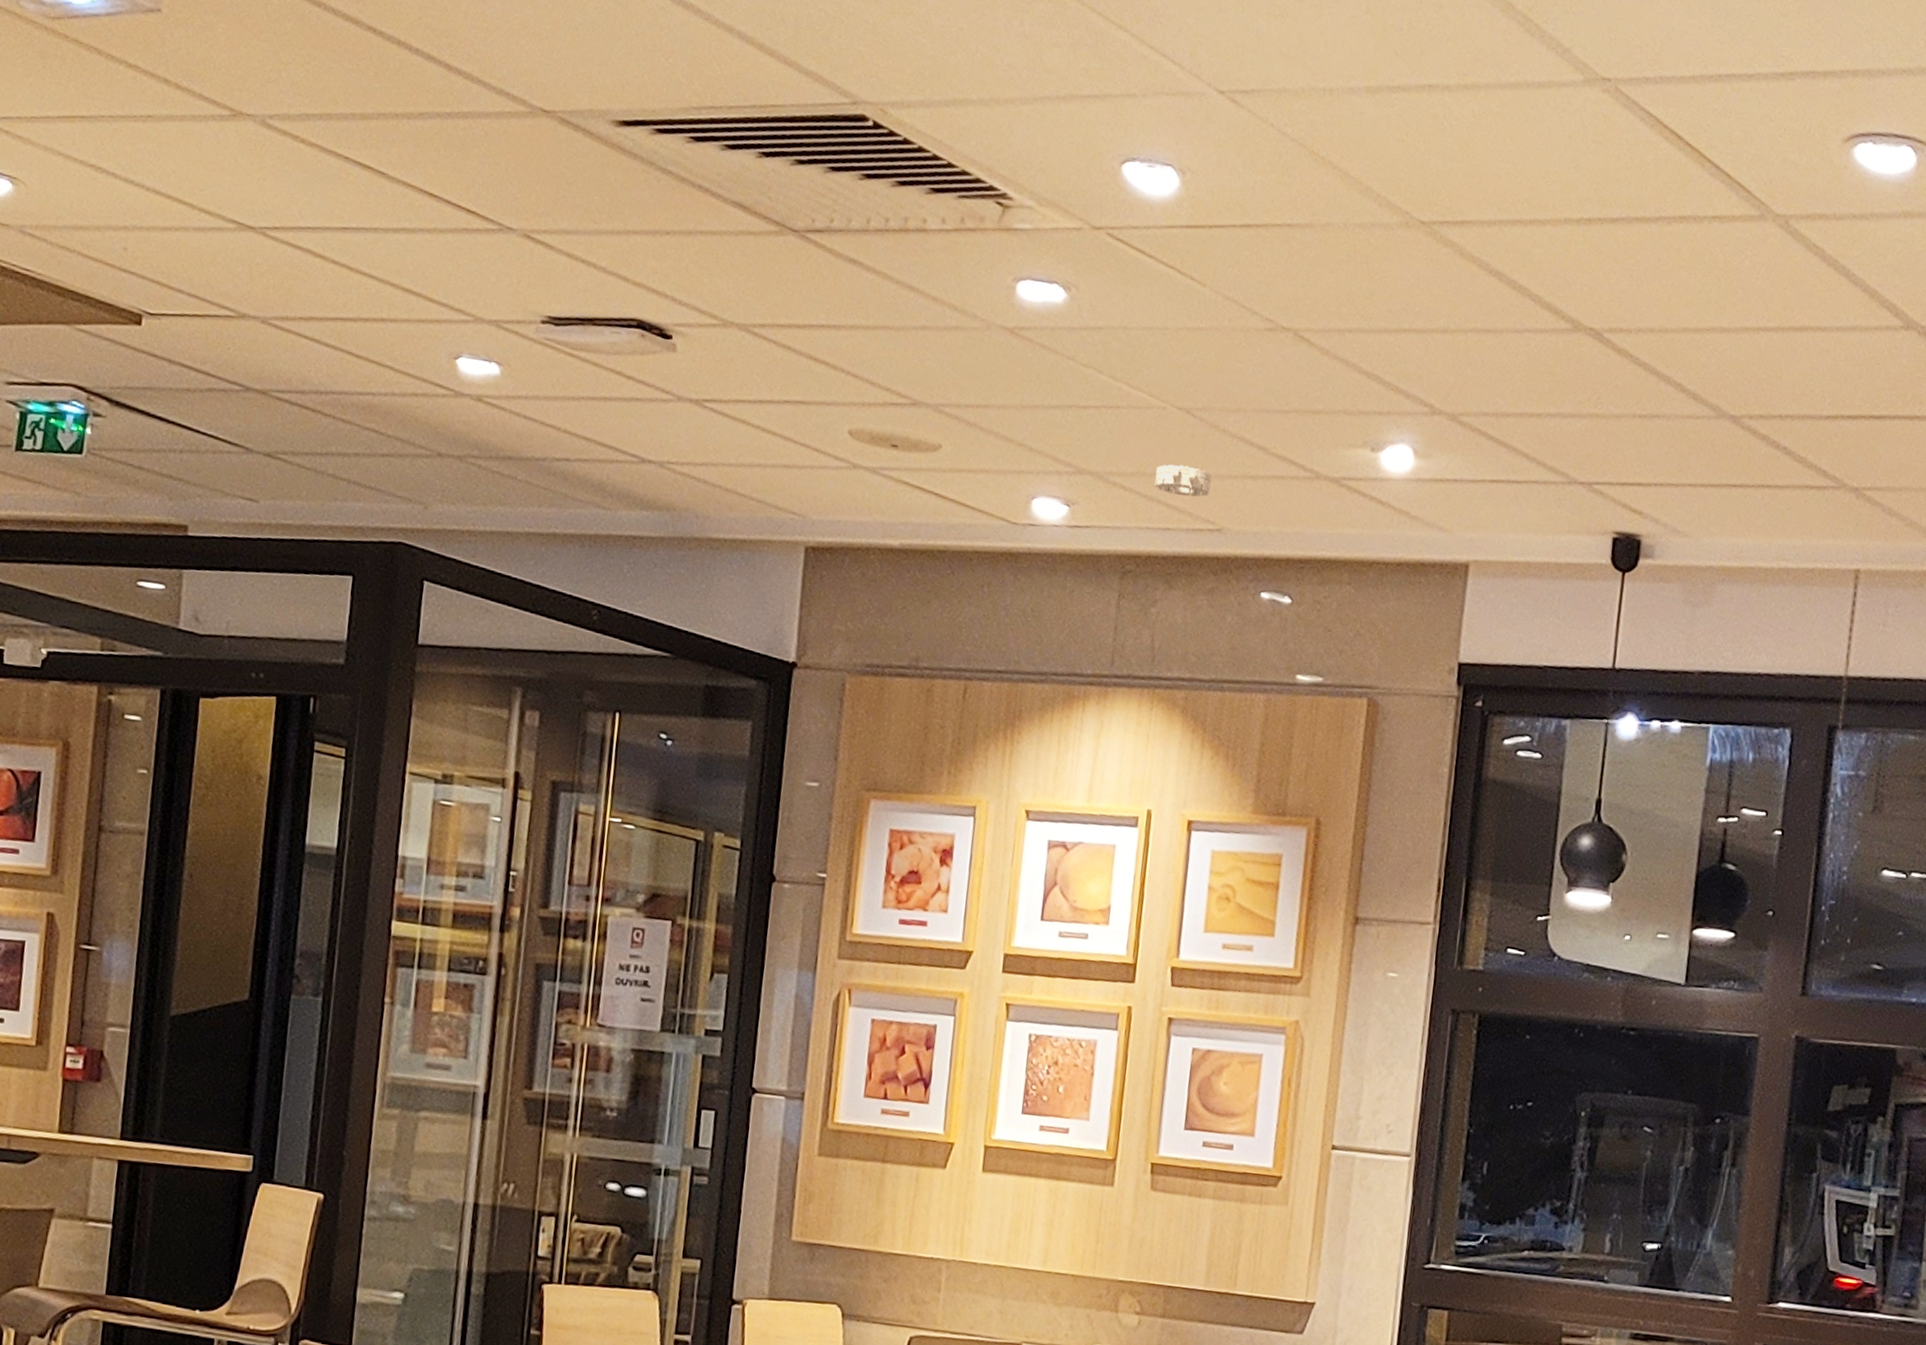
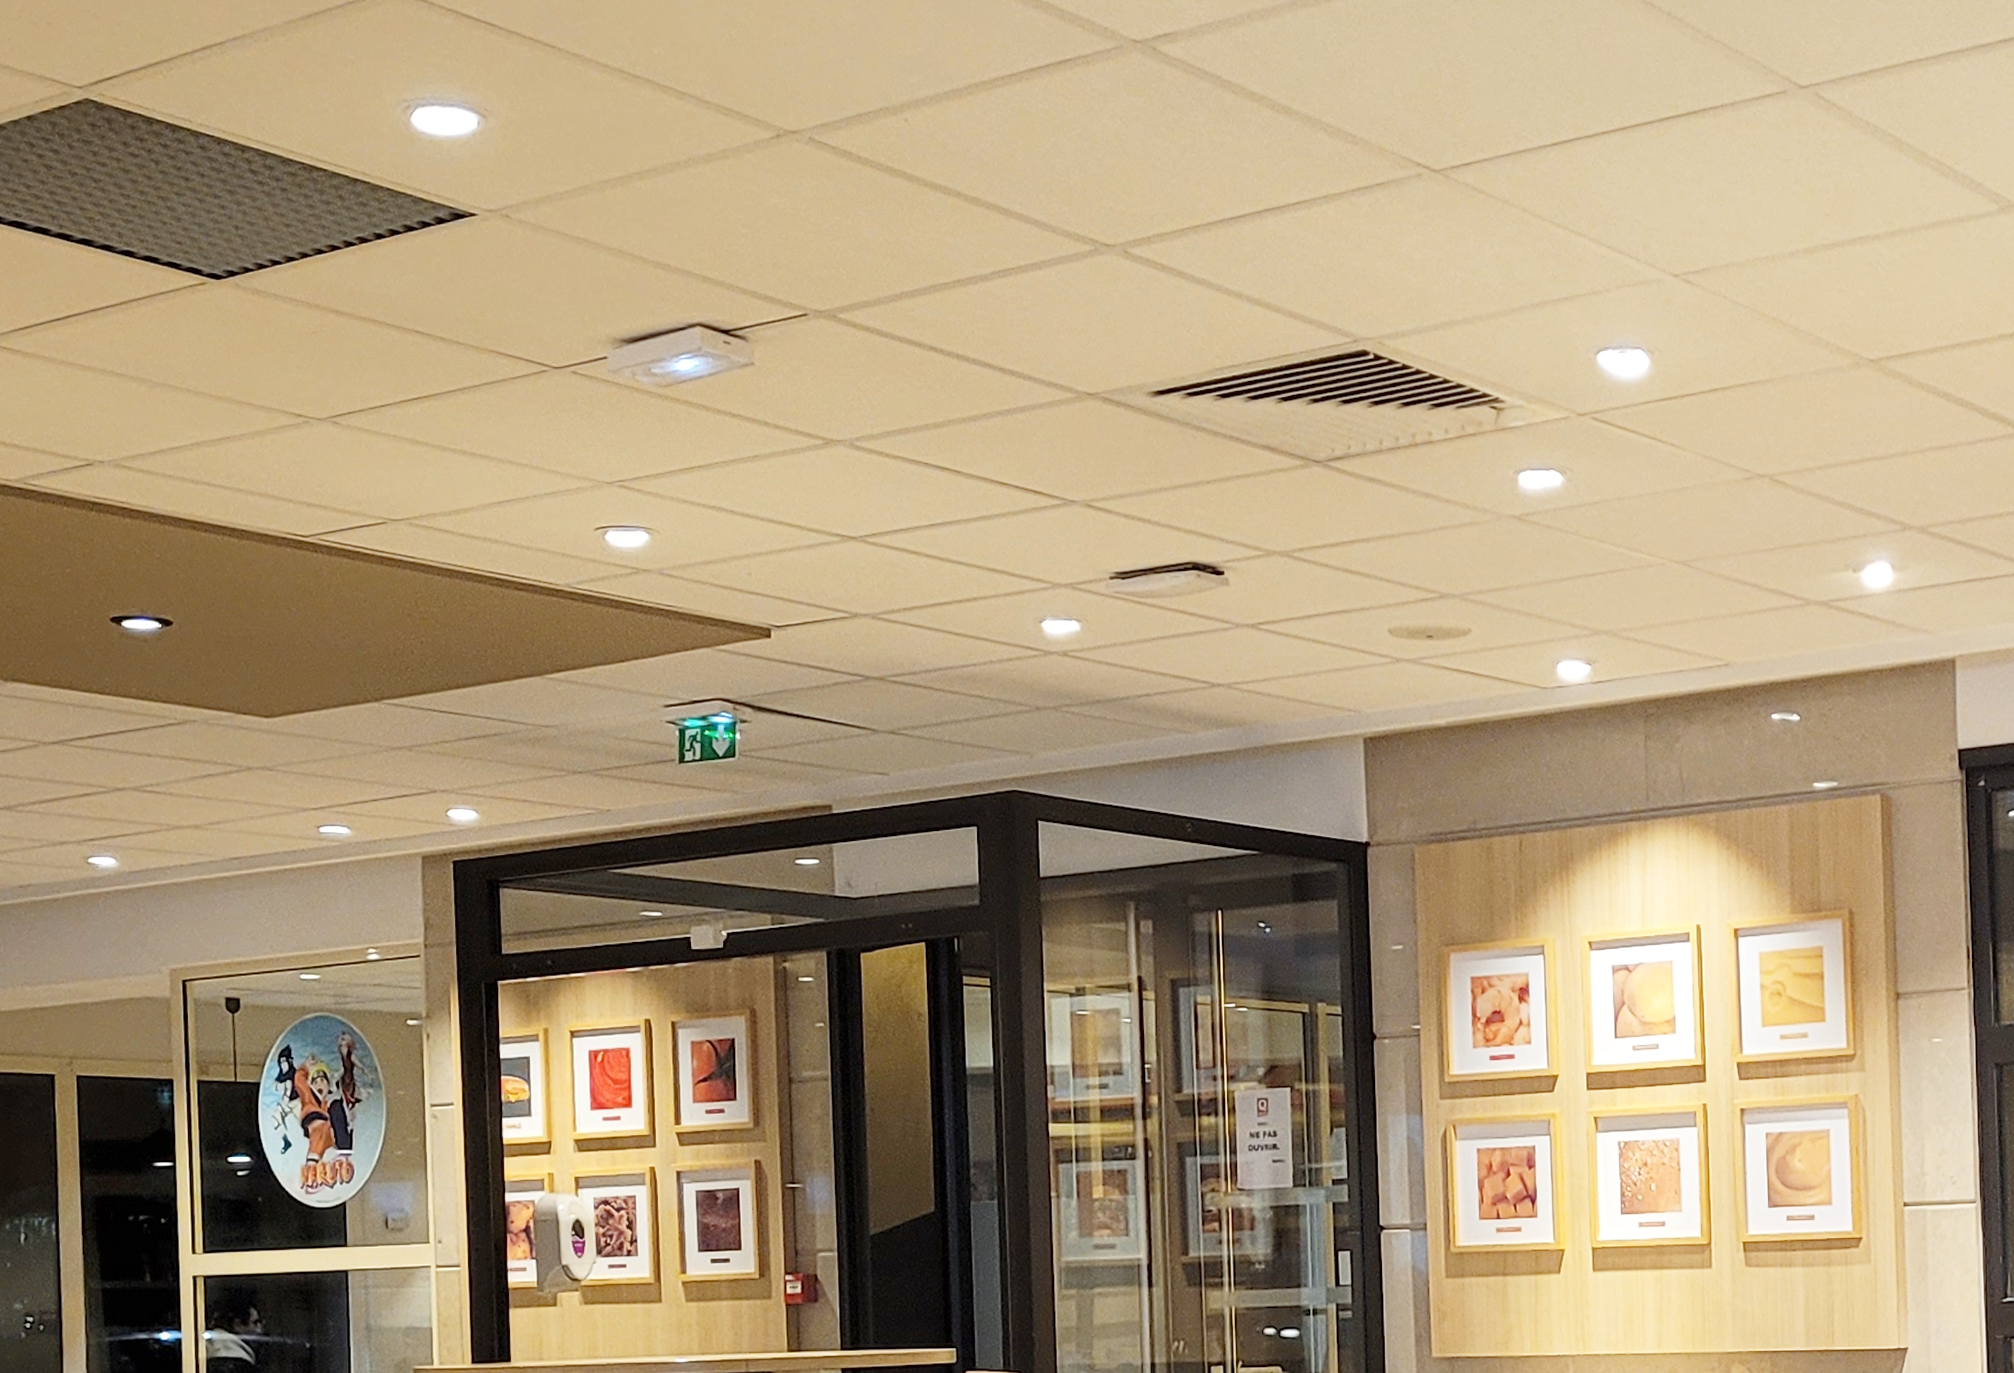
smoke detector: present [1154,464,1212,497] -> none [1664,612,1714,639]

